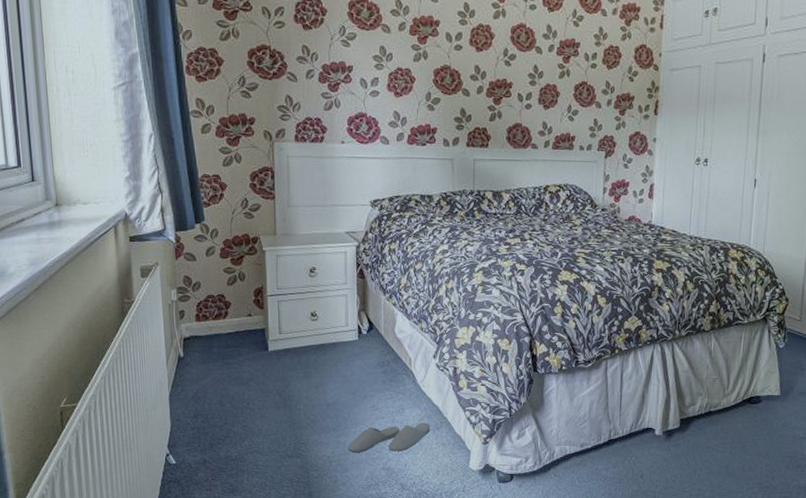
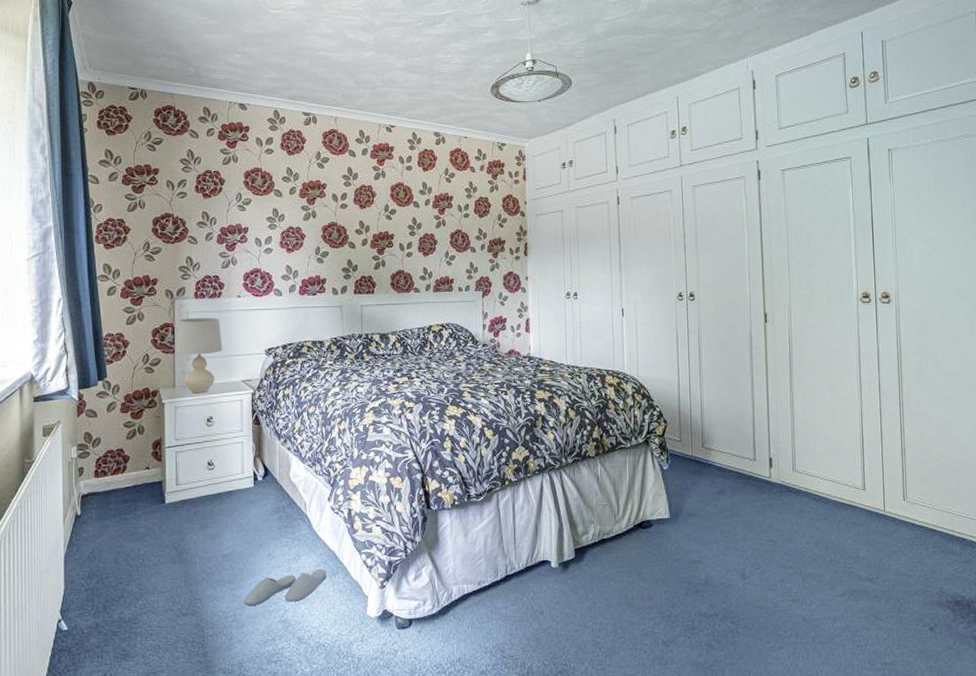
table lamp: none [275,163,326,243] -> present [175,318,223,394]

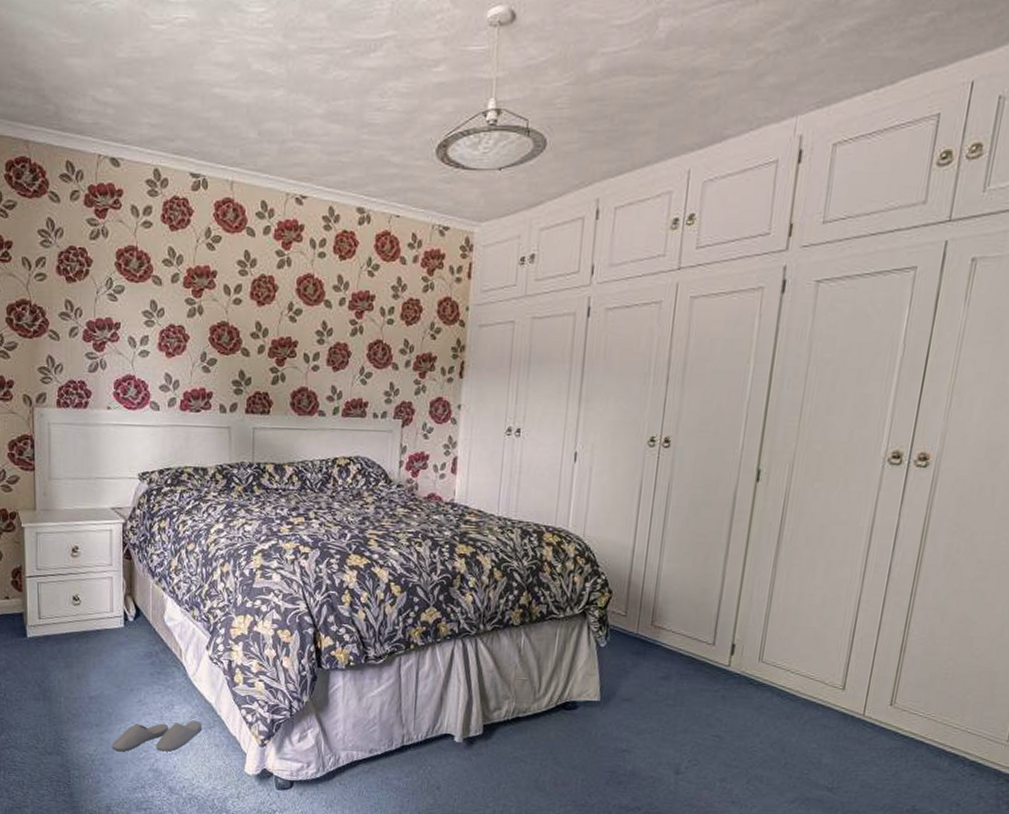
table lamp: present [175,318,223,394] -> none [35,430,90,520]

